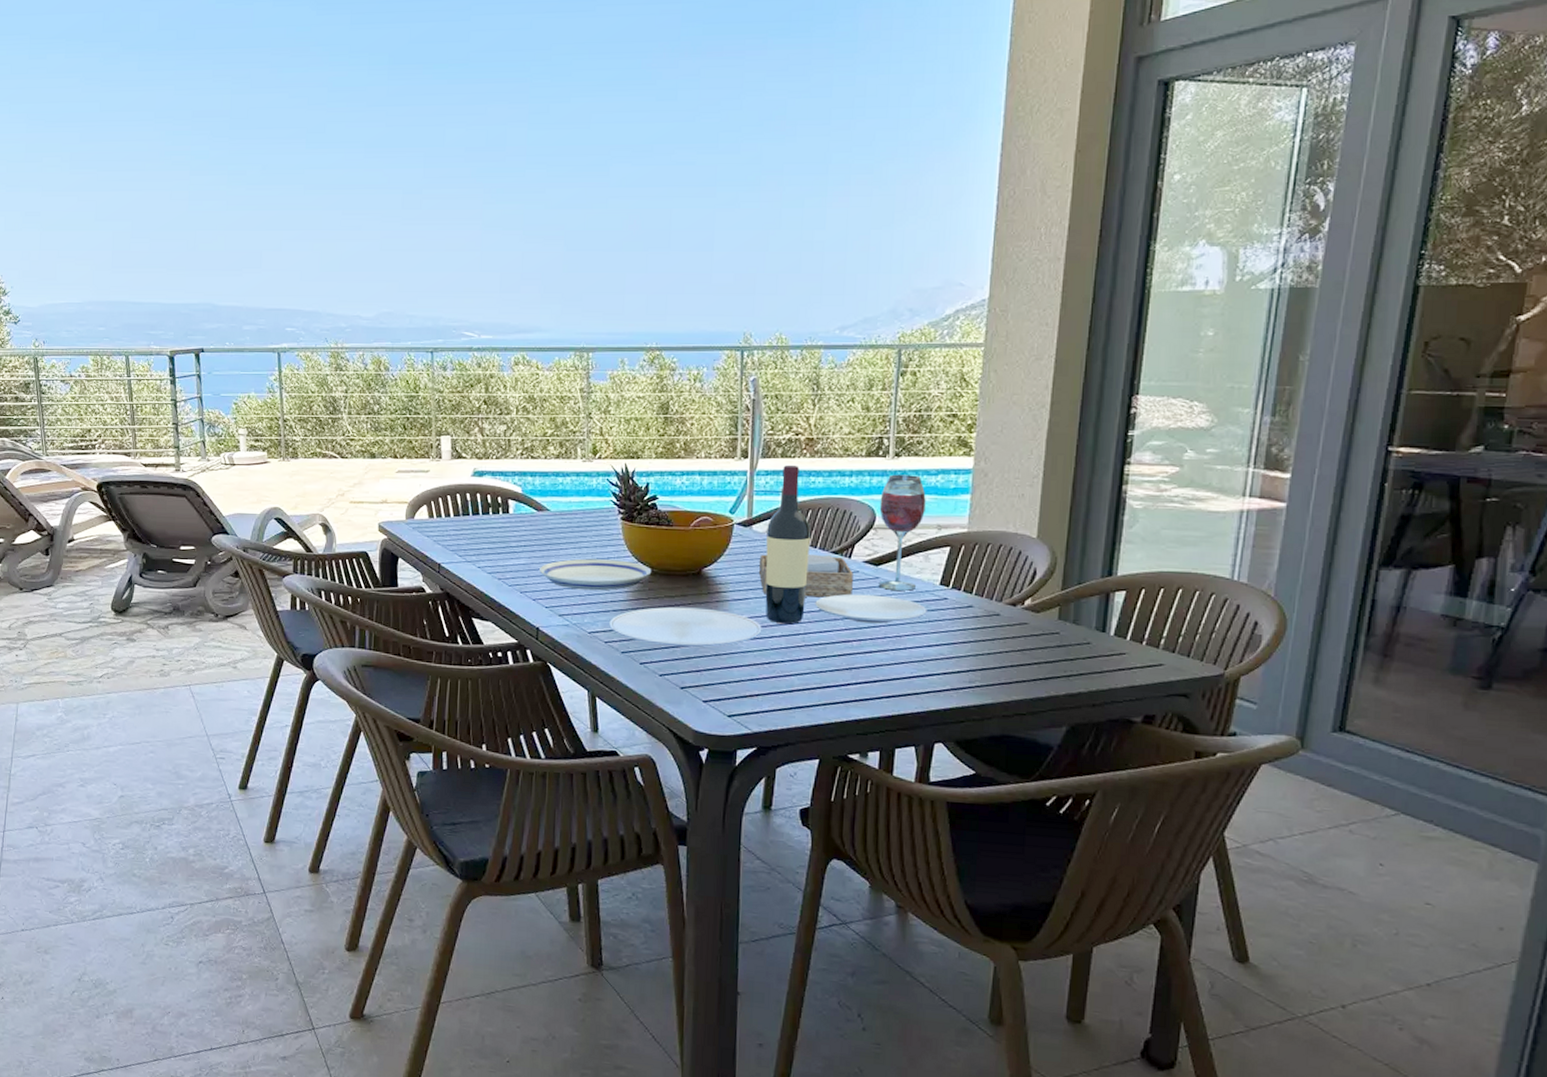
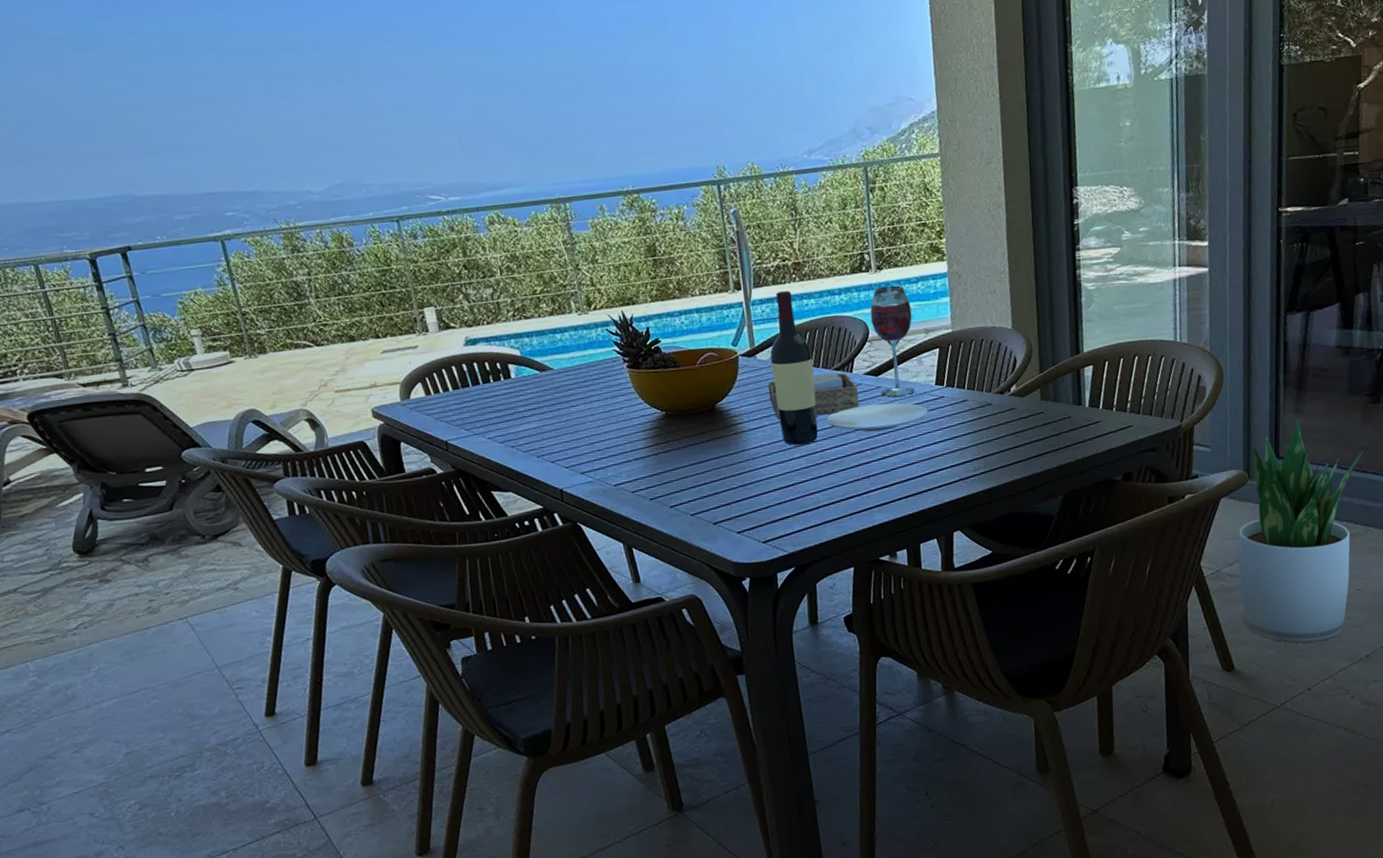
plate: present [539,558,652,591] -> none [553,408,667,445]
plate: present [609,606,762,648] -> none [633,441,782,486]
planter: none [1269,692,1460,954] -> present [1238,420,1363,643]

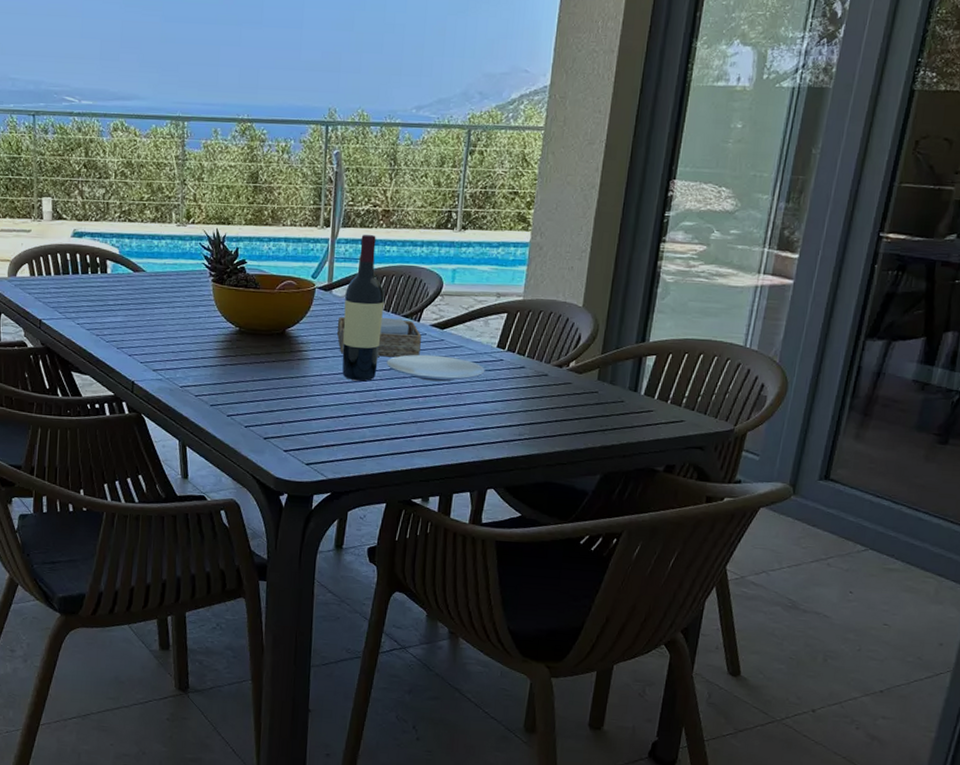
wineglass: present [870,285,915,397] -> none [443,246,488,352]
planter: present [1238,420,1363,643] -> none [759,446,920,667]

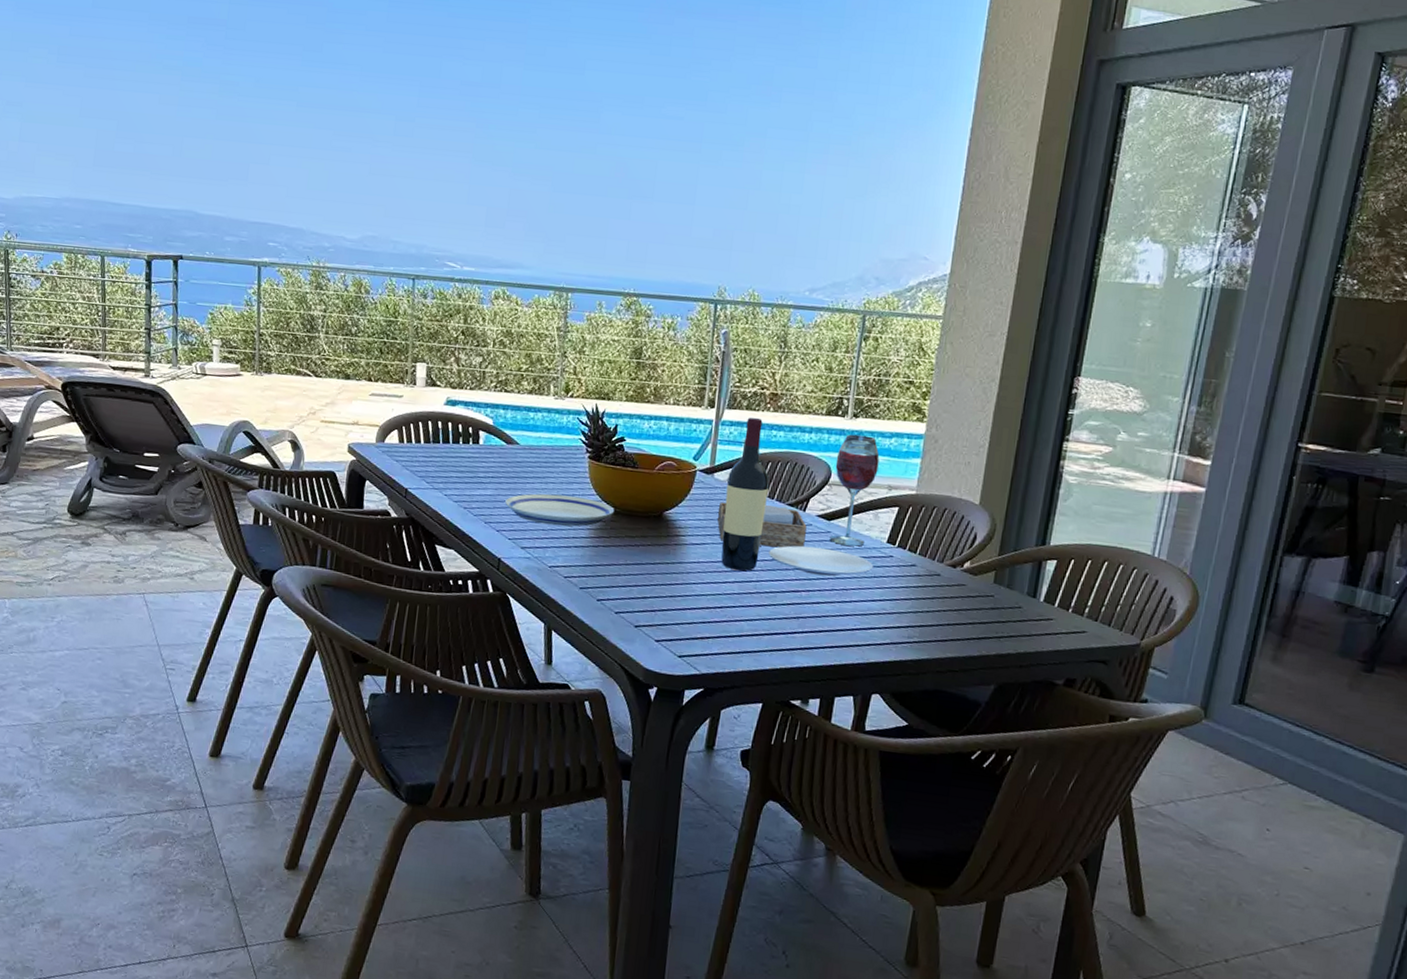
plate: none [135,317,240,348] -> present [505,493,615,527]
wineglass: none [443,246,488,352] -> present [829,434,880,547]

